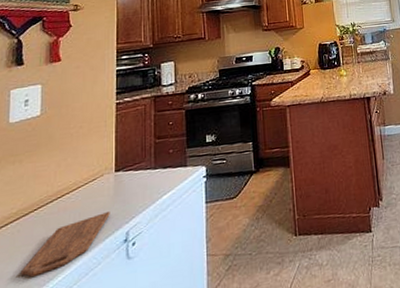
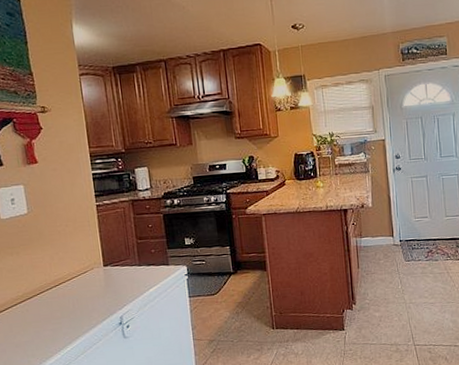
cutting board: present [20,212,110,278] -> none [35,299,104,347]

